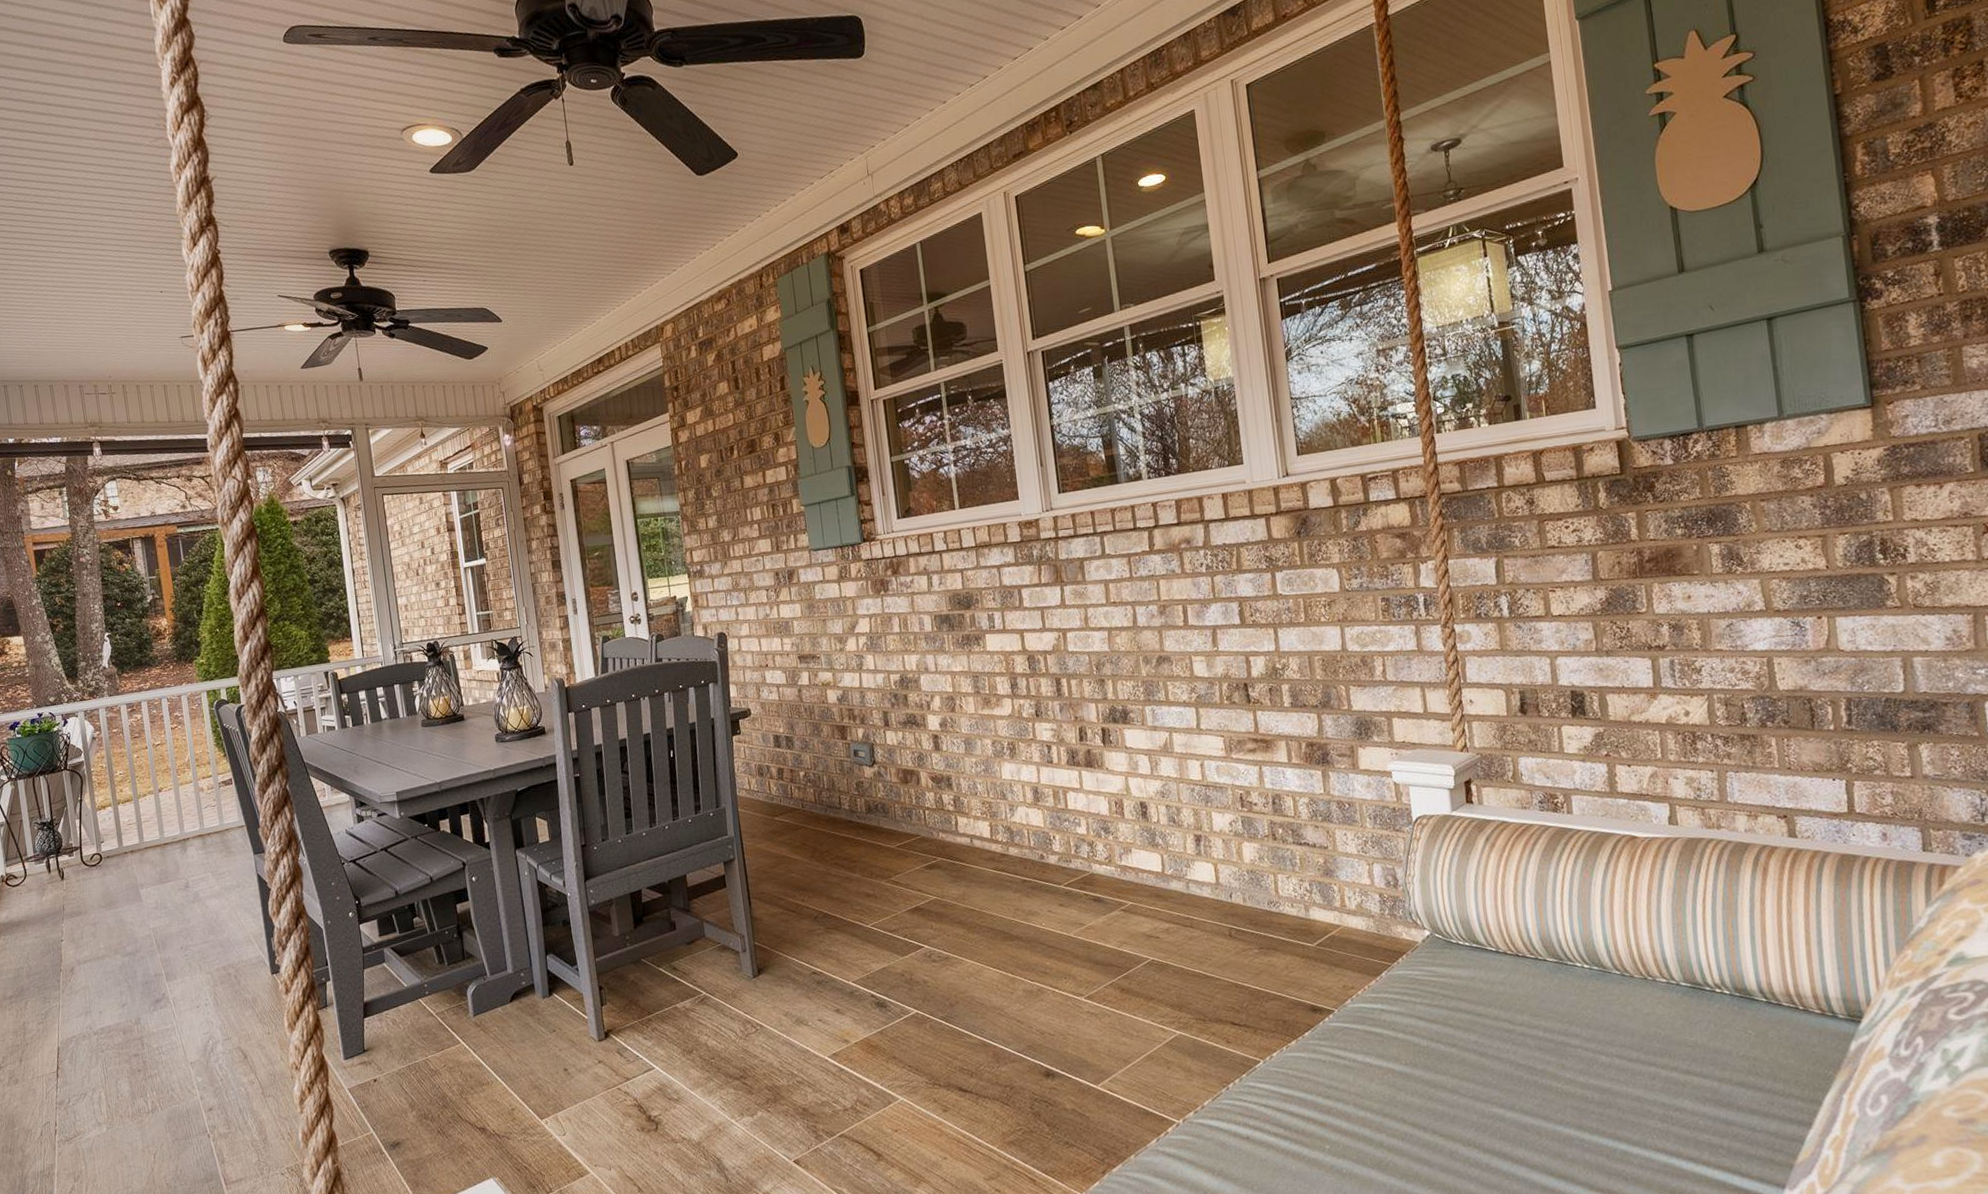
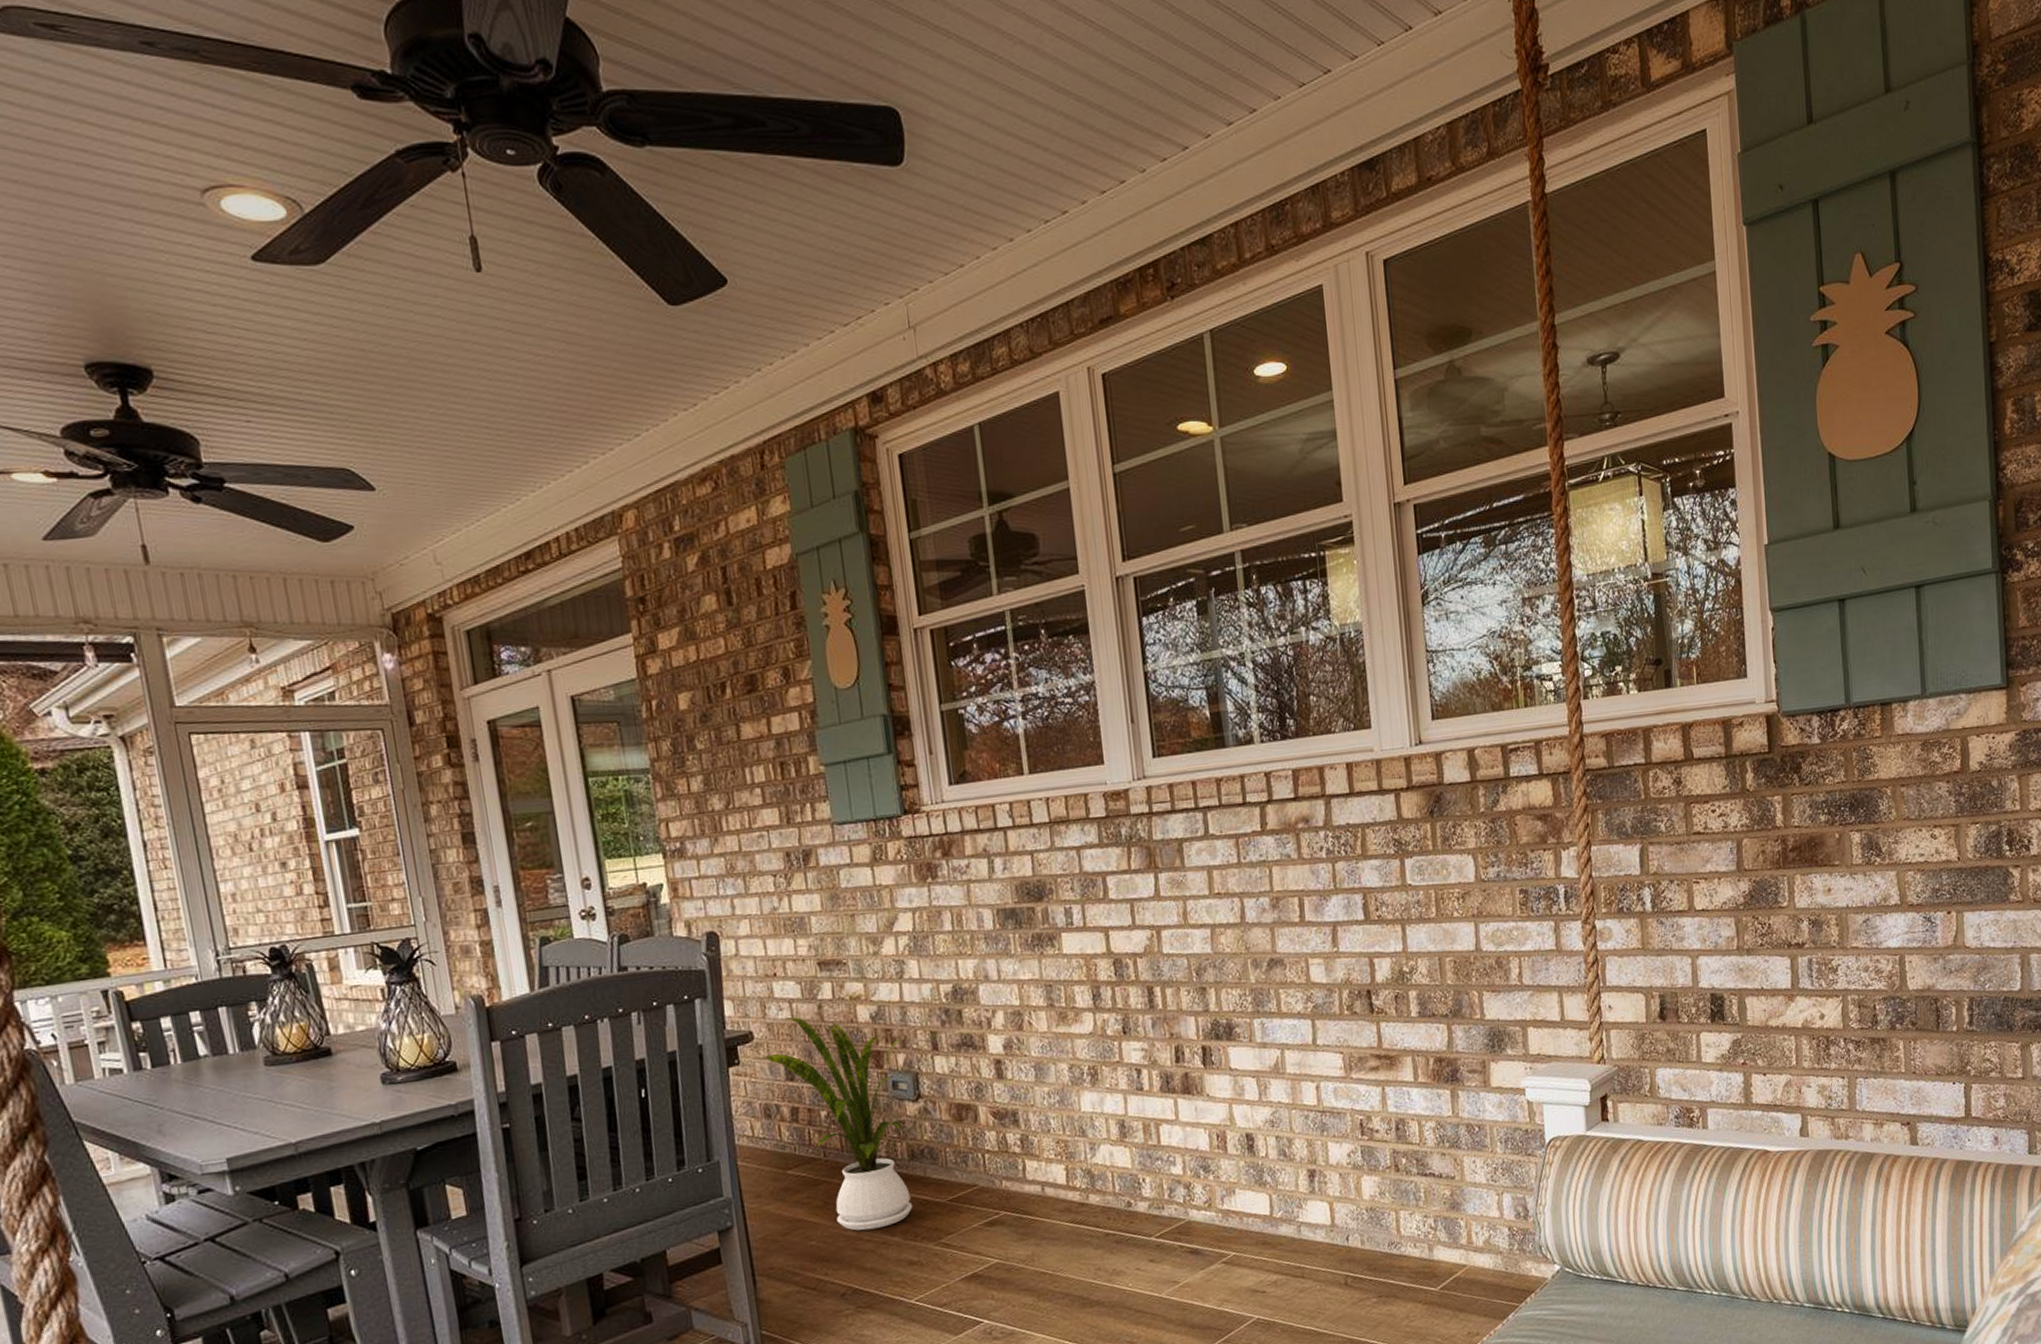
house plant: none [758,698,870,868] -> present [763,1016,913,1231]

